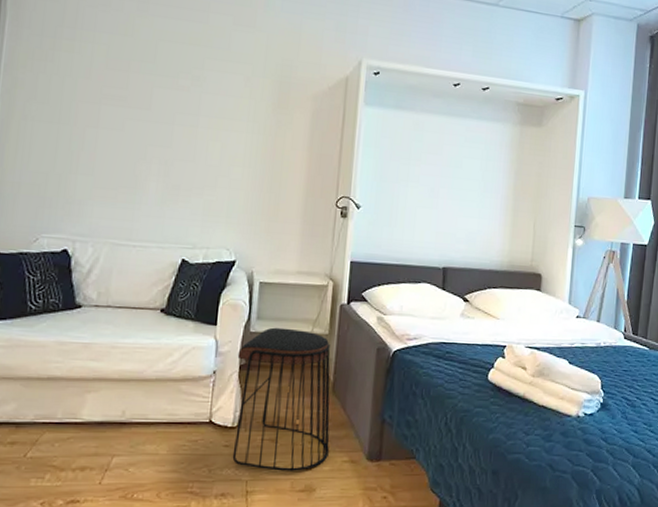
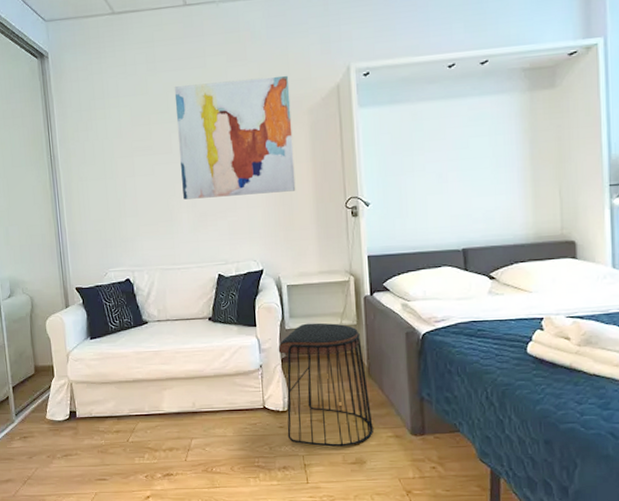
wall art: none [155,35,298,179] -> present [174,75,296,200]

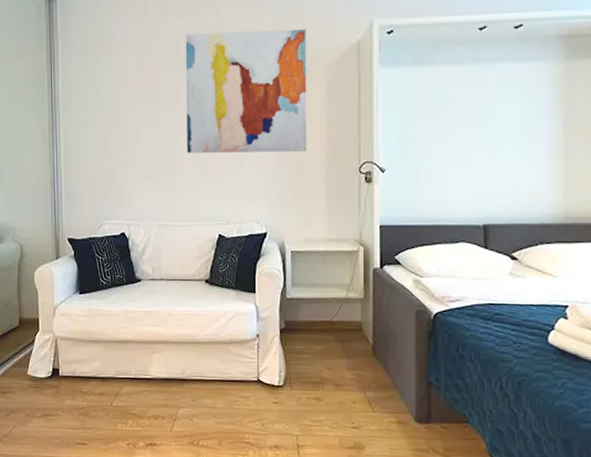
stool: present [278,322,373,447] -> none [277,293,374,429]

